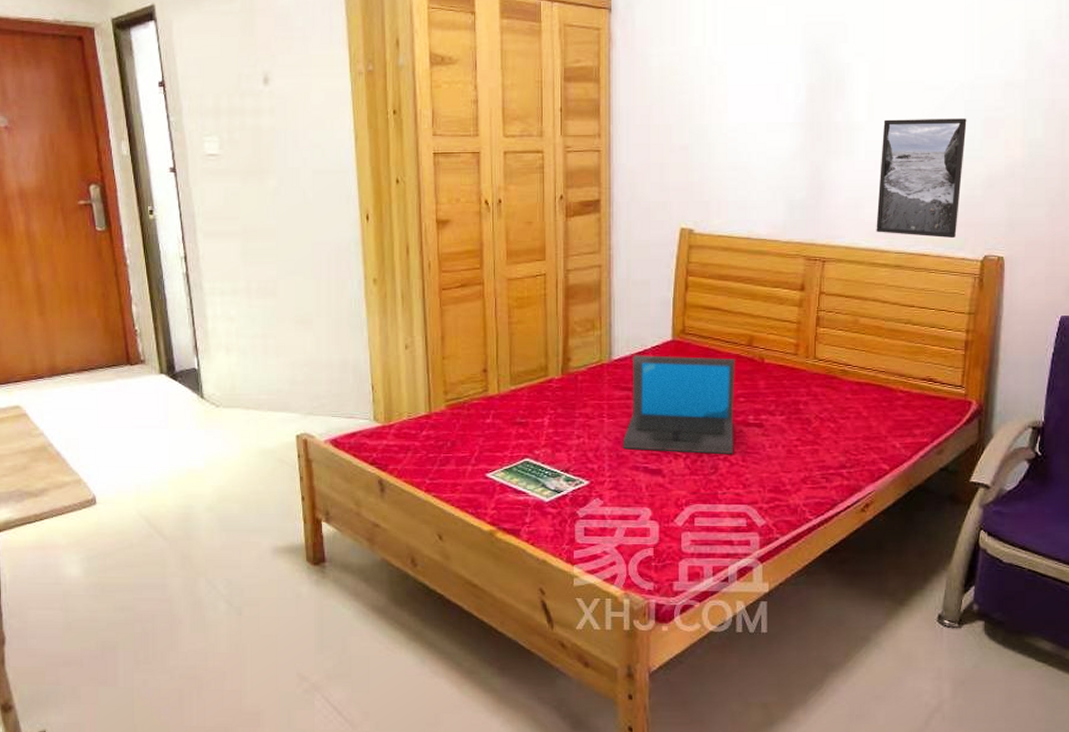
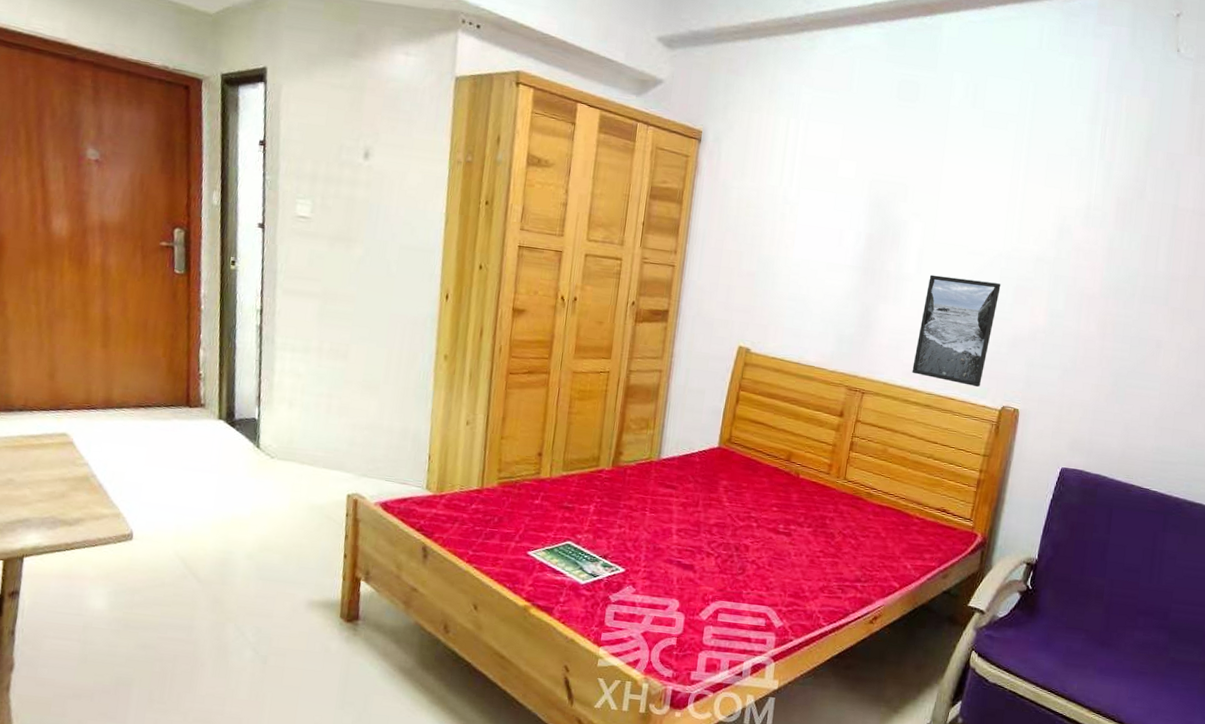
laptop: present [622,355,736,454] -> none [660,457,774,558]

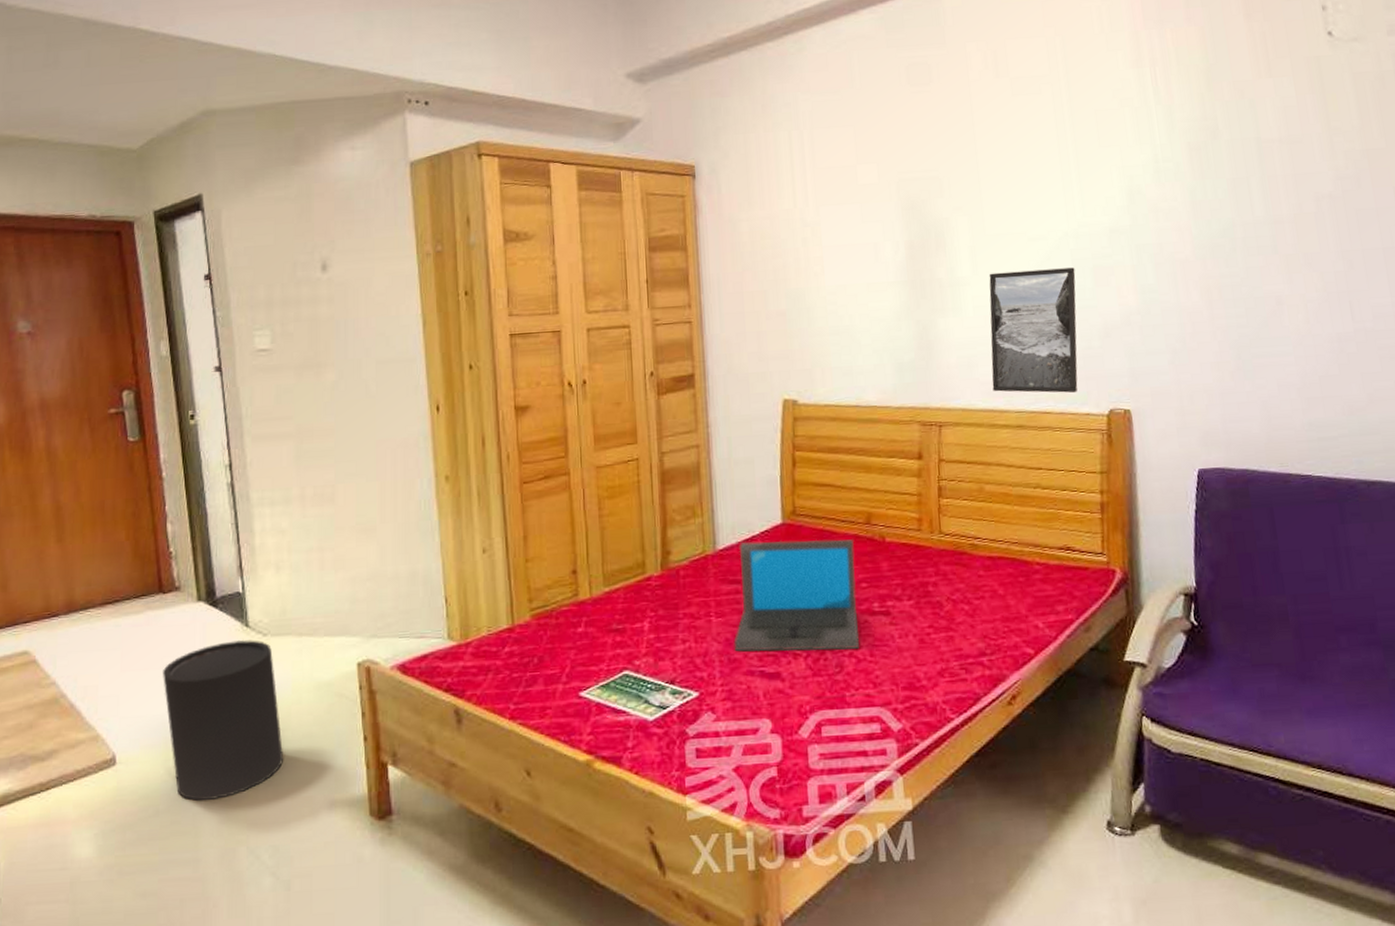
trash can: none [181,457,277,582] -> present [163,639,284,802]
laptop: none [660,457,774,558] -> present [733,539,860,652]

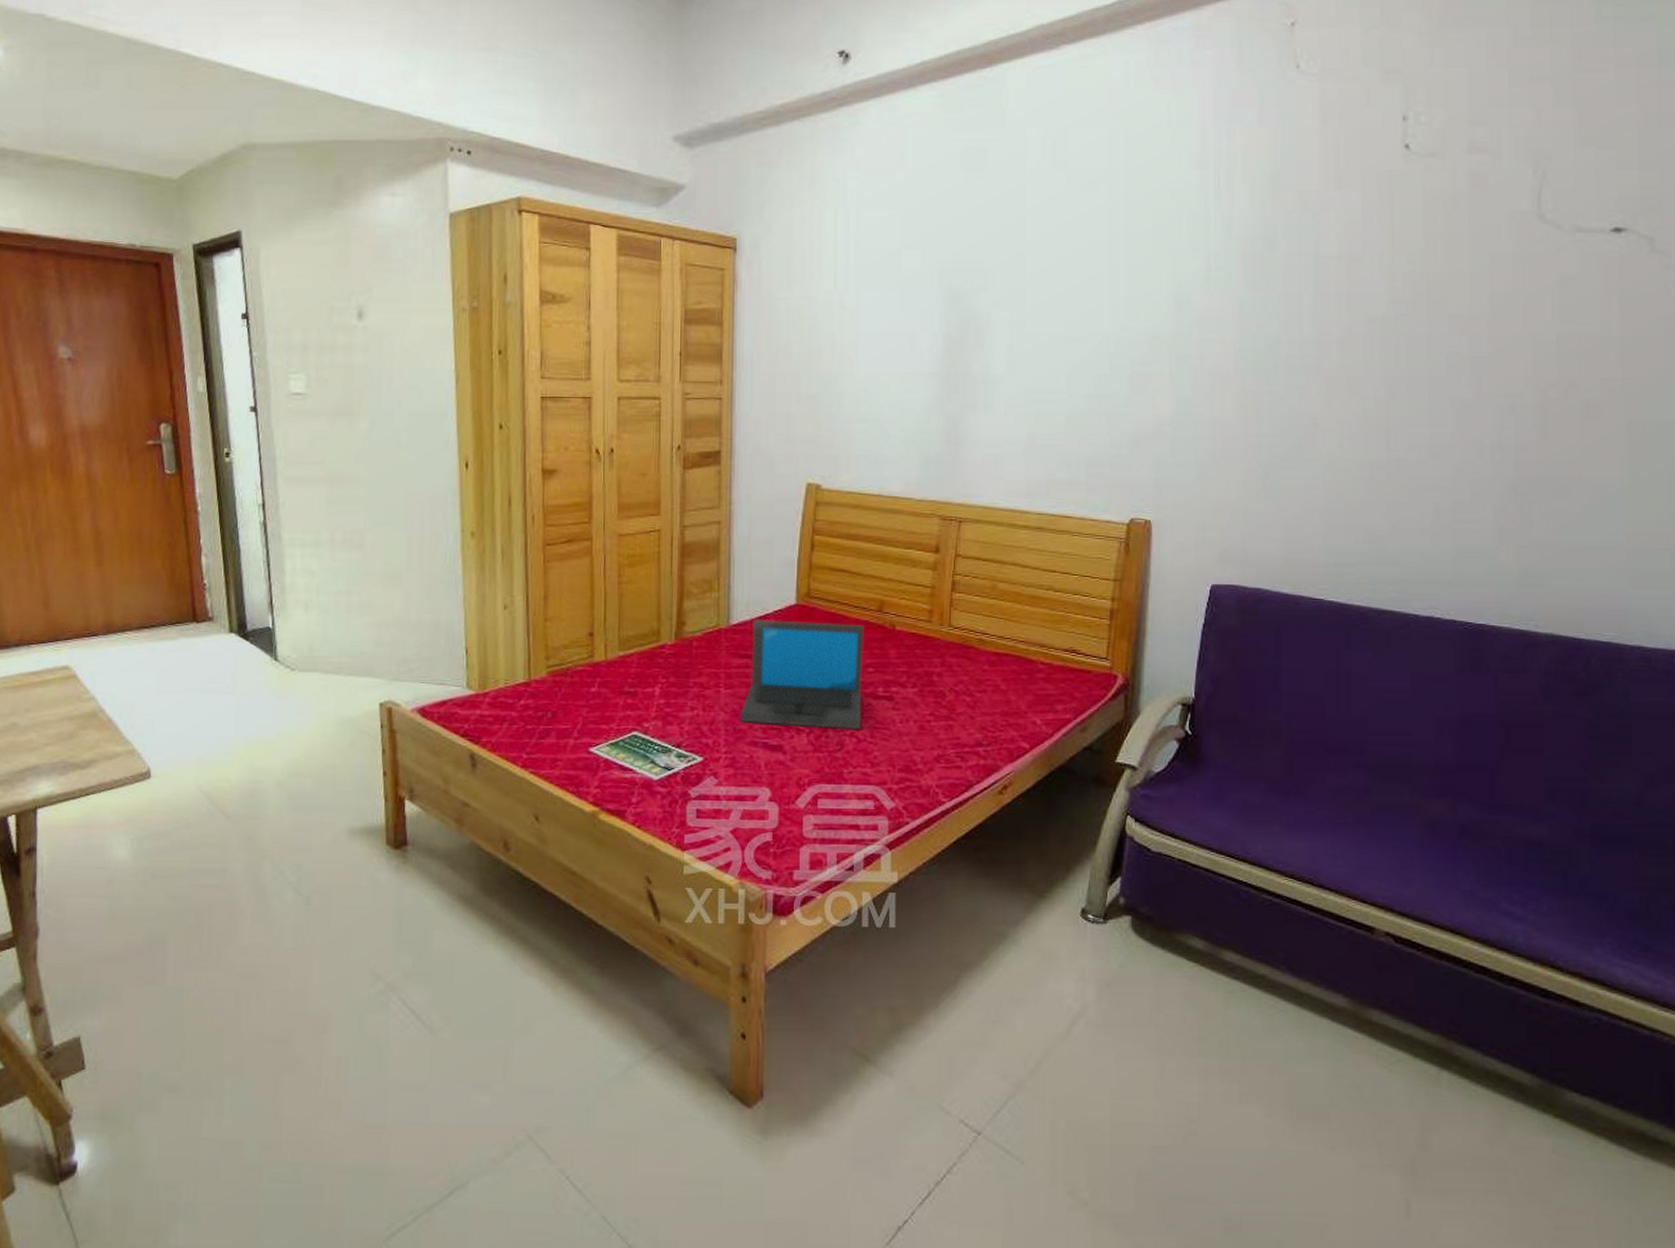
trash can: present [163,639,284,802] -> none [195,672,308,818]
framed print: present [989,267,1078,393] -> none [1016,372,1112,500]

